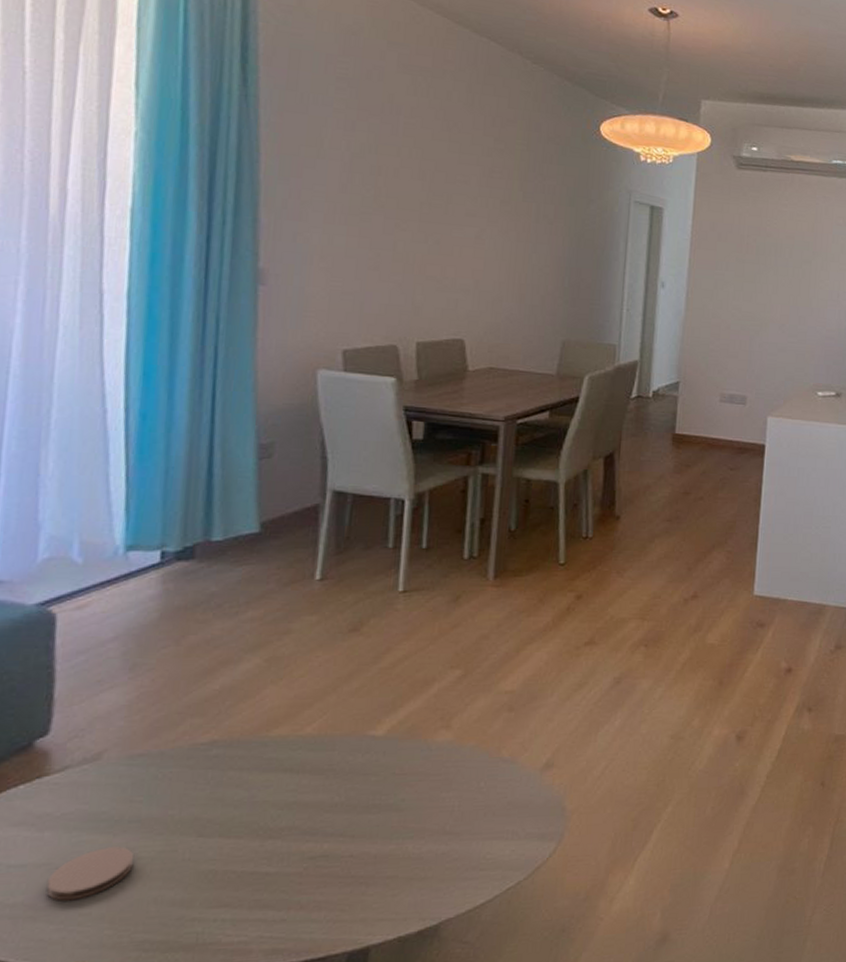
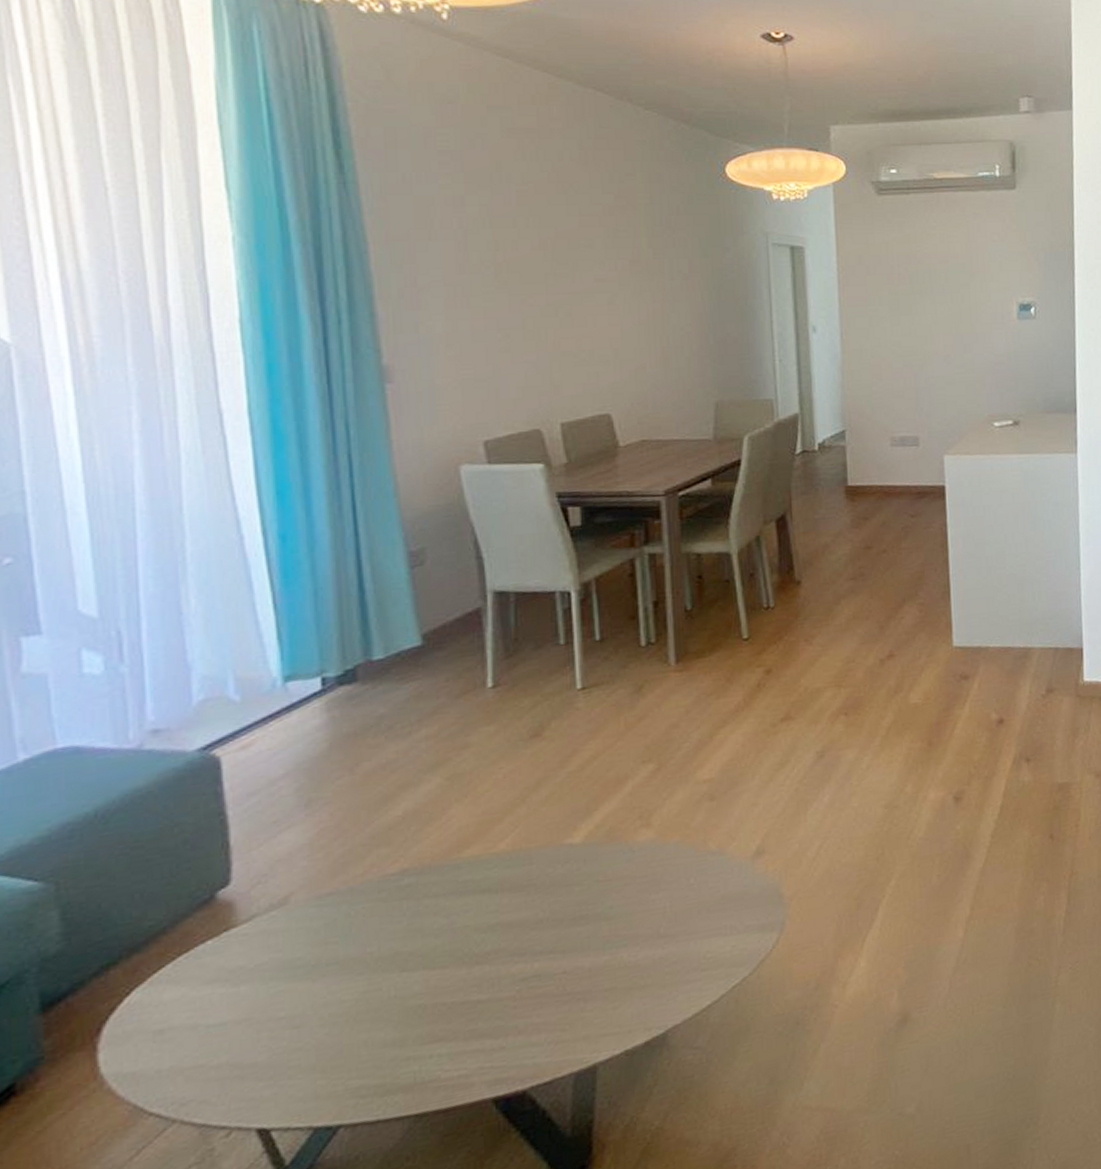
coaster: present [46,845,134,901] -> none [250,991,338,1057]

